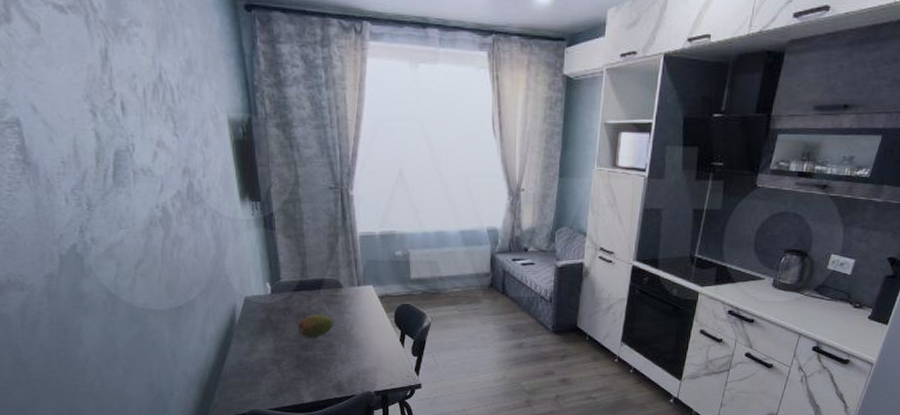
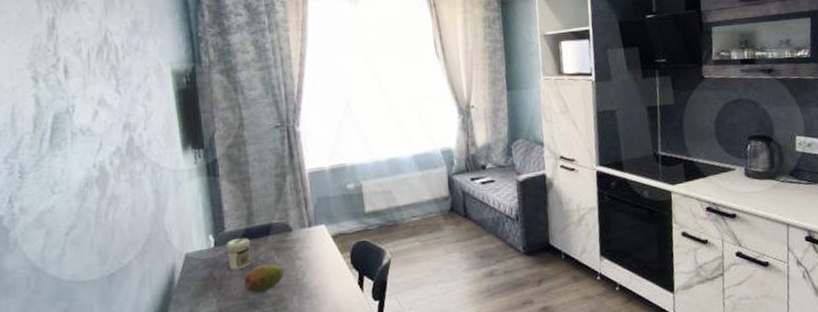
jar: none [281,288,304,316] -> present [226,237,251,270]

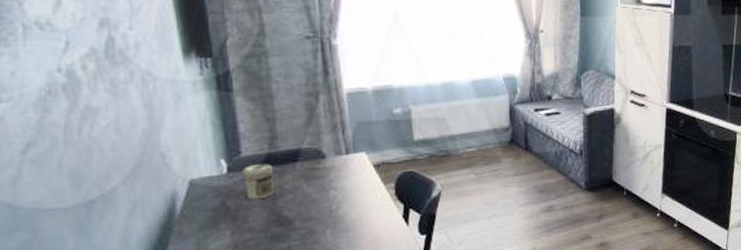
fruit: present [243,263,284,294] -> none [264,193,315,226]

